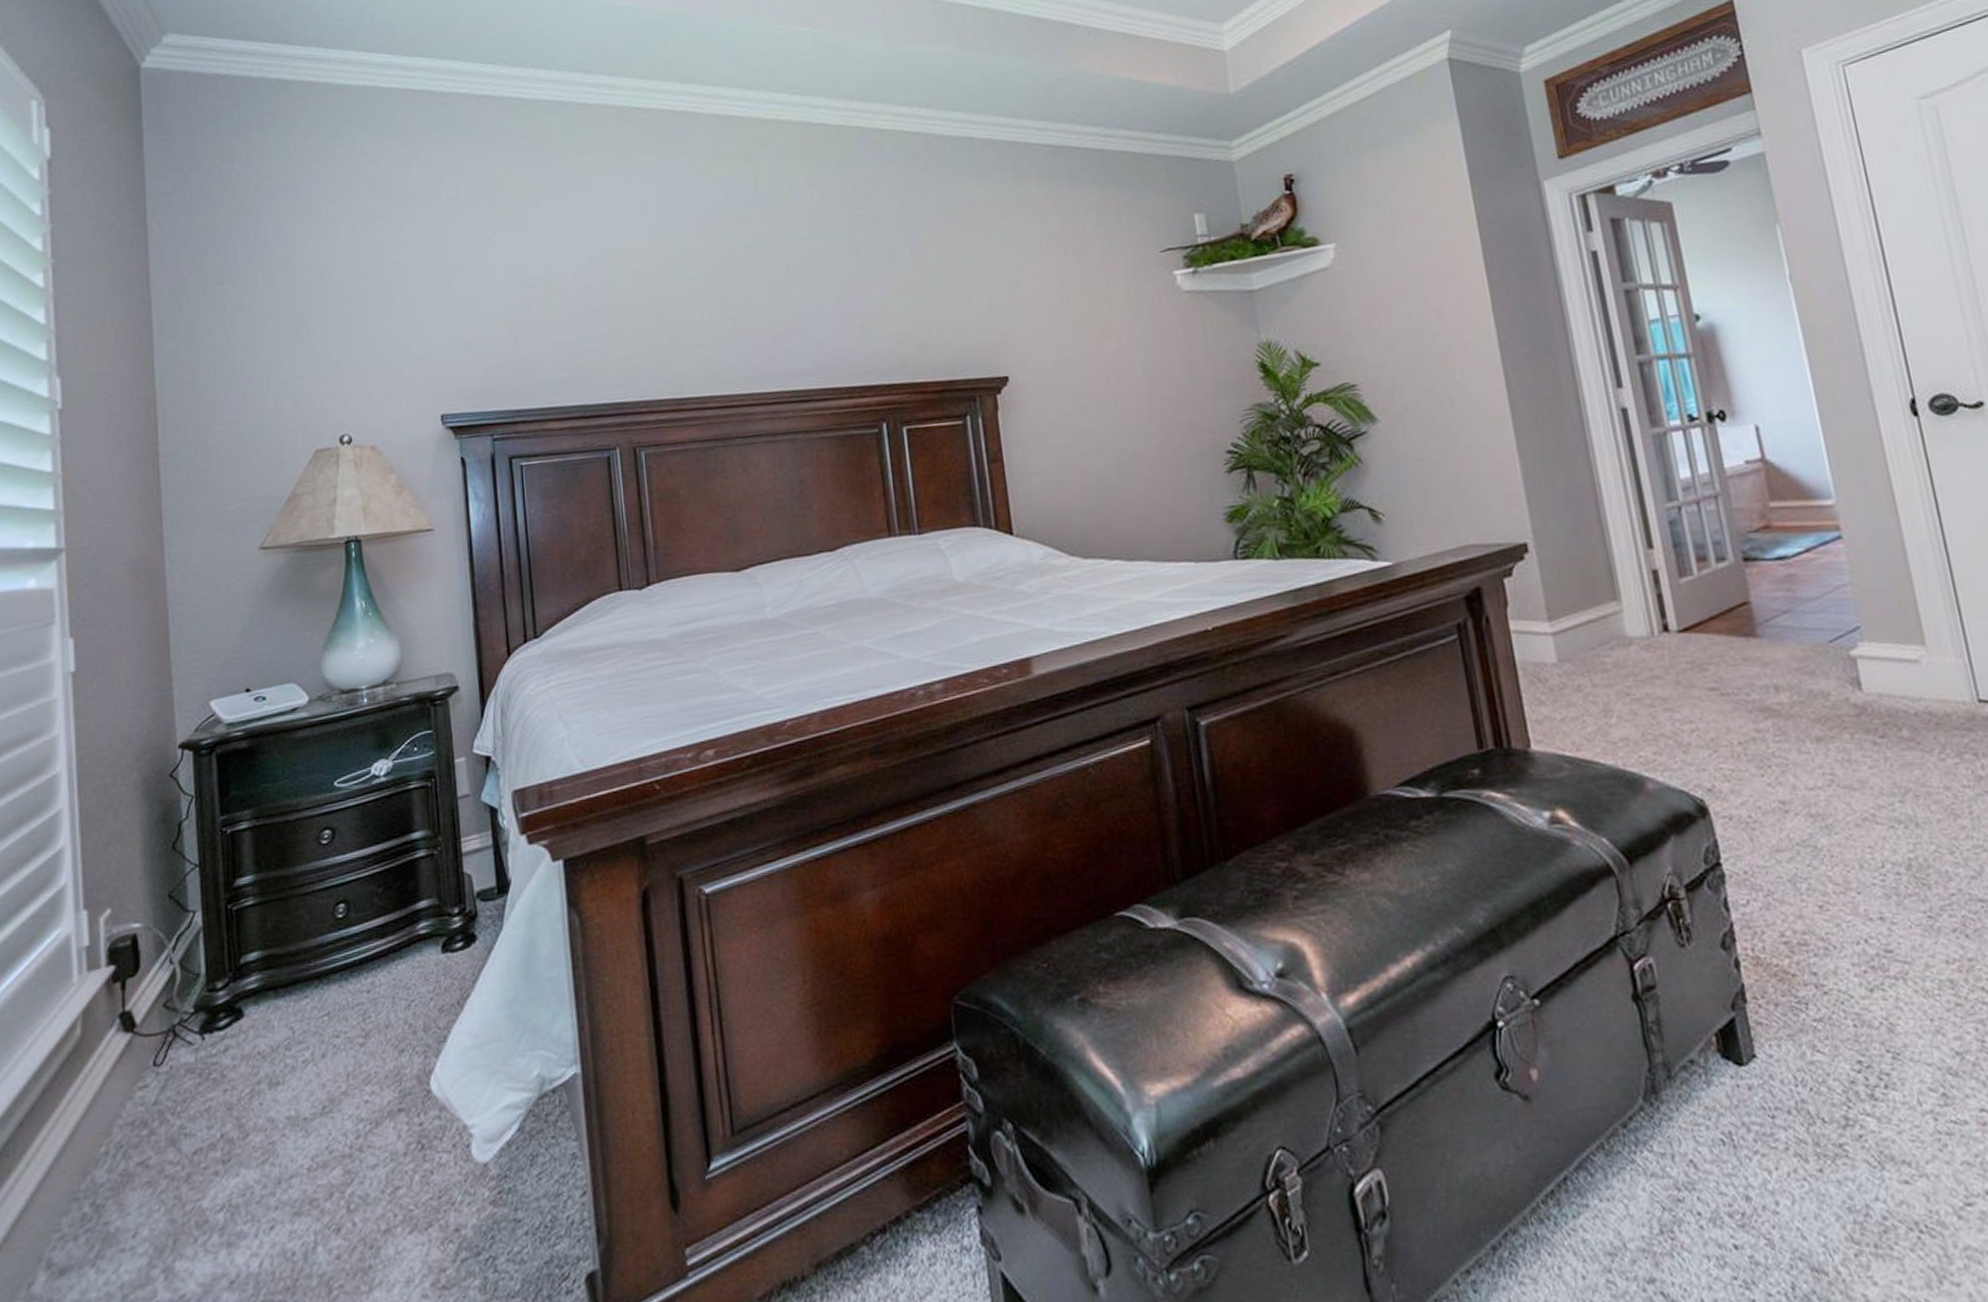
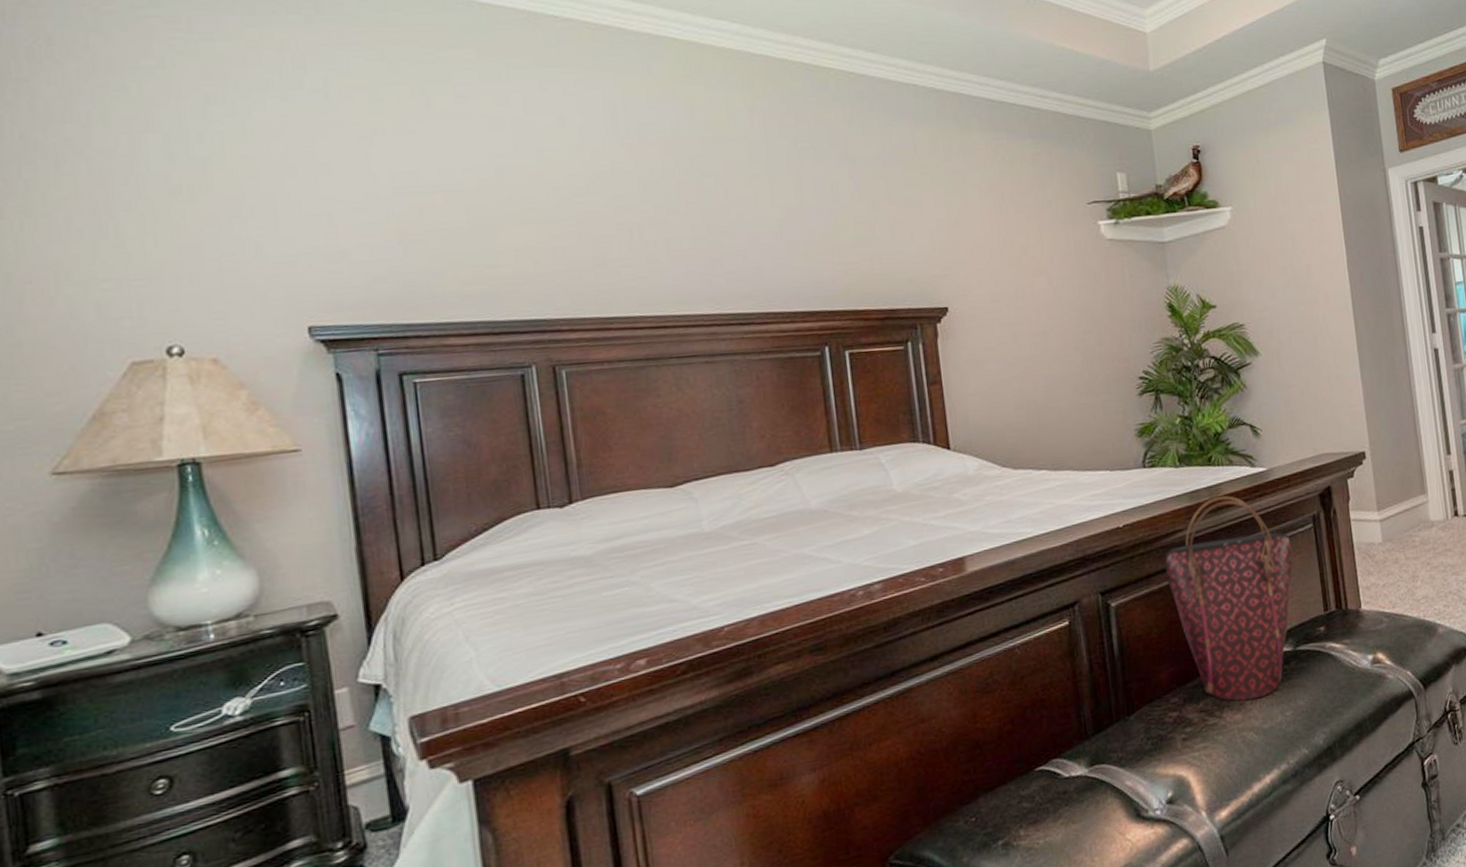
handbag: none [1264,595,1433,857] -> present [1164,495,1293,701]

